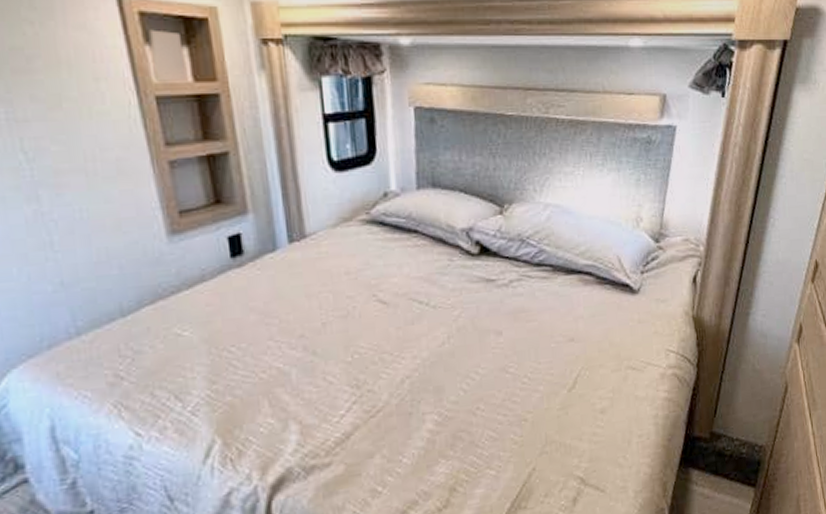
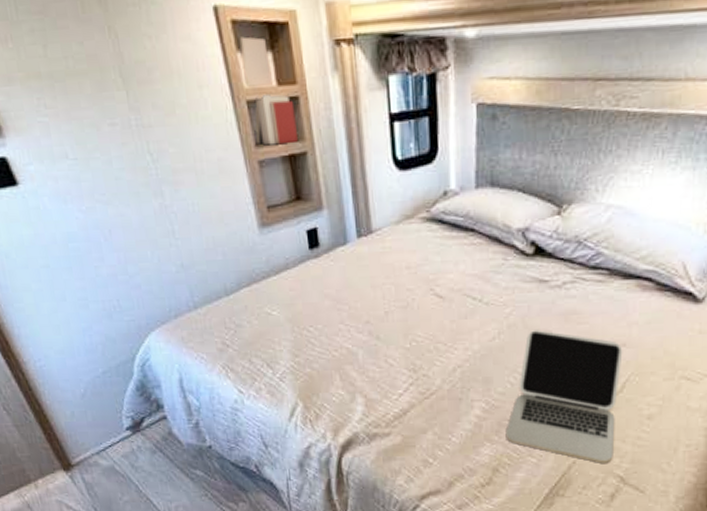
books: none [165,89,218,145] -> present [255,92,298,146]
laptop: none [461,331,572,467] -> present [505,330,623,463]

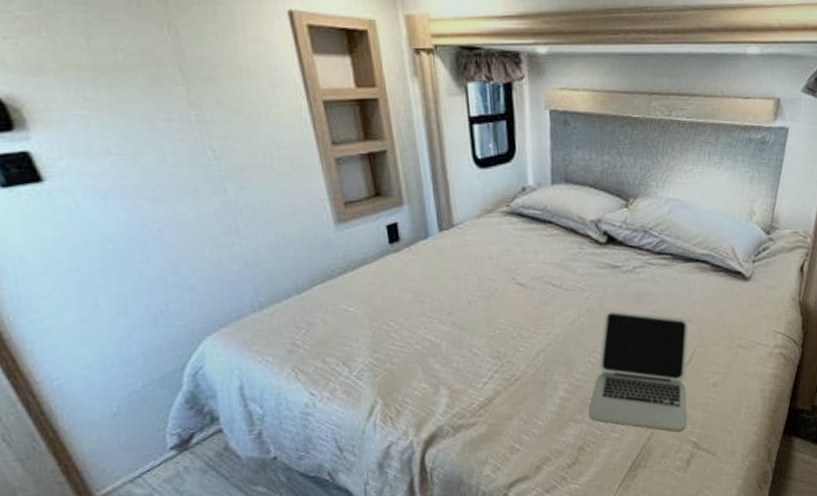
book: present [239,36,273,87] -> none [315,41,351,89]
books: present [255,92,298,146] -> none [332,94,377,144]

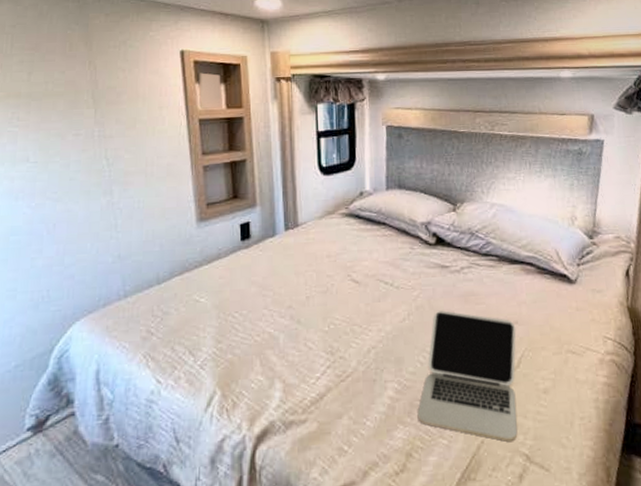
book: none [315,41,351,89] -> present [198,72,222,109]

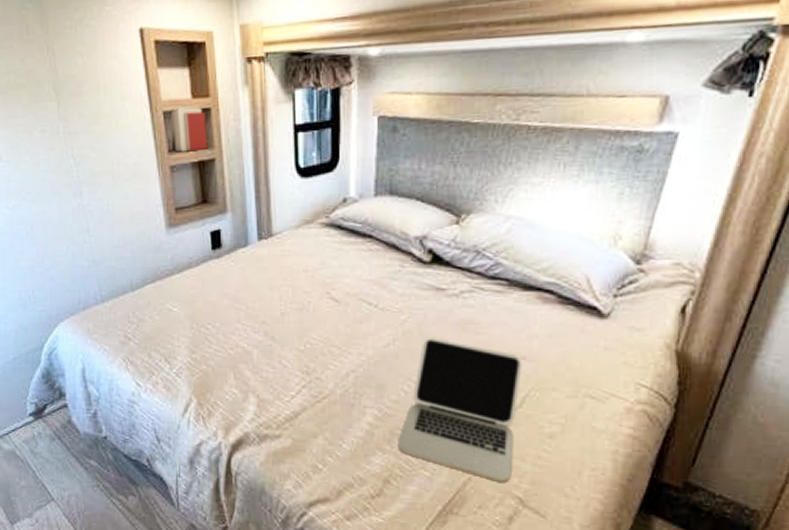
book: present [198,72,222,109] -> none [160,54,188,100]
books: none [203,114,239,154] -> present [168,104,207,152]

